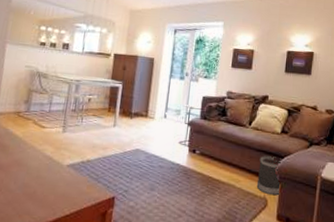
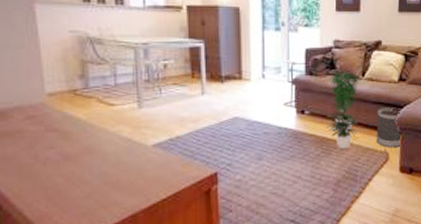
potted plant: none [212,116,247,191] -> present [326,68,359,150]

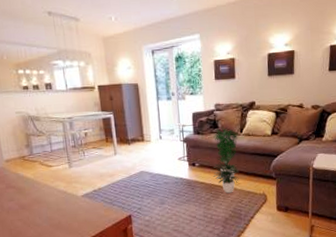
wastebasket: present [376,107,402,148] -> none [255,157,277,191]

